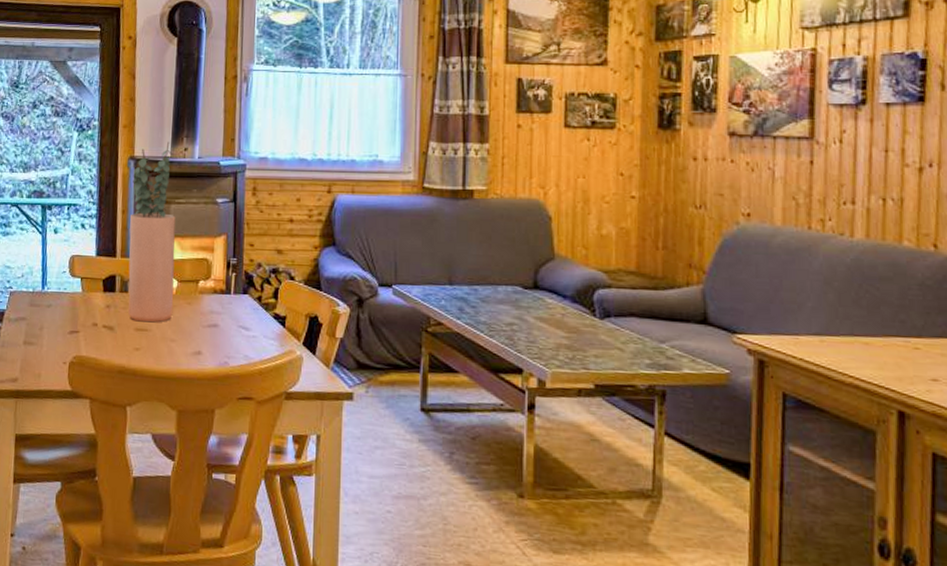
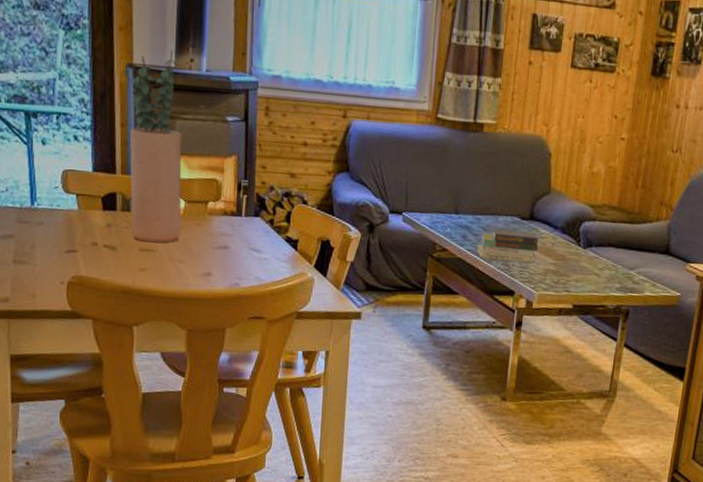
books: none [476,299,546,337] -> present [477,228,539,264]

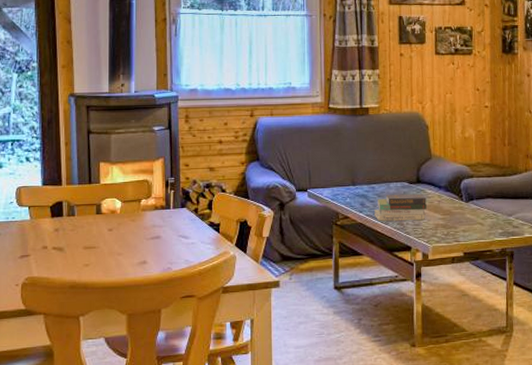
vase: present [129,50,182,243] -> none [72,78,119,241]

